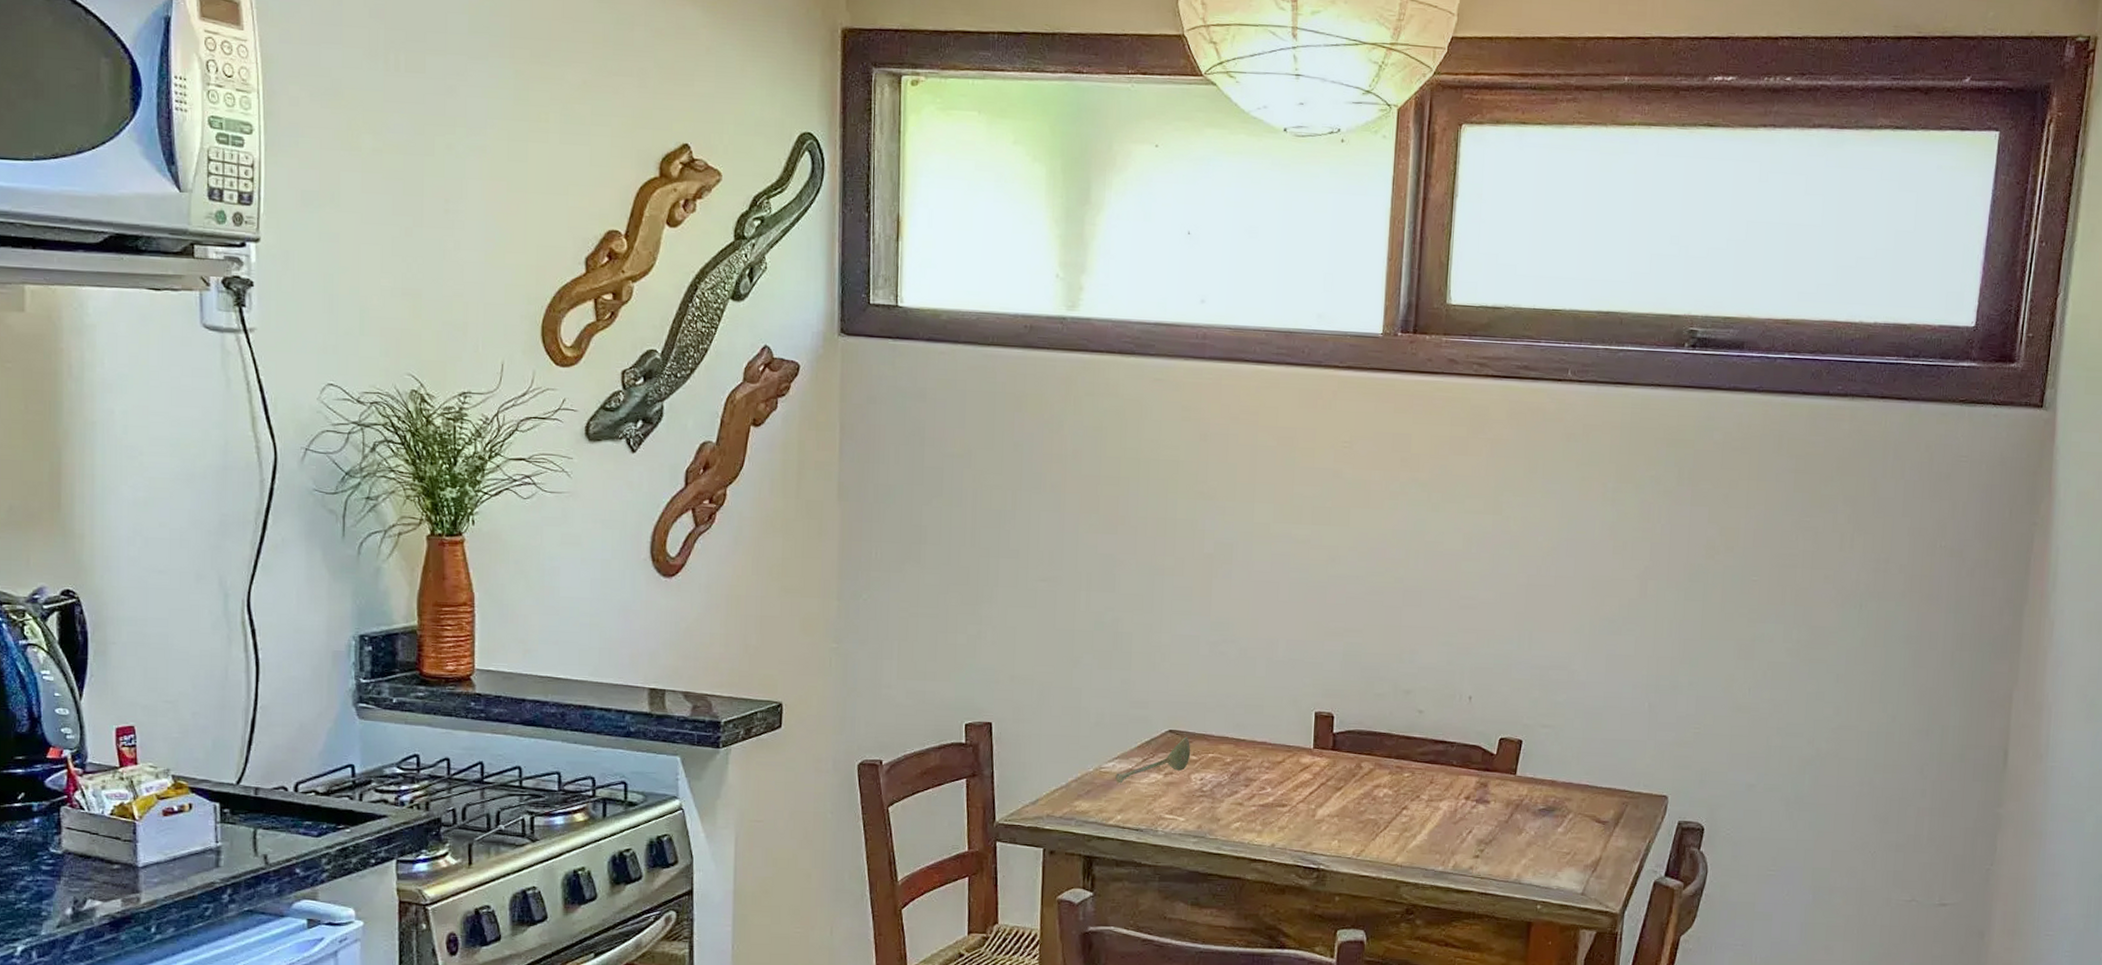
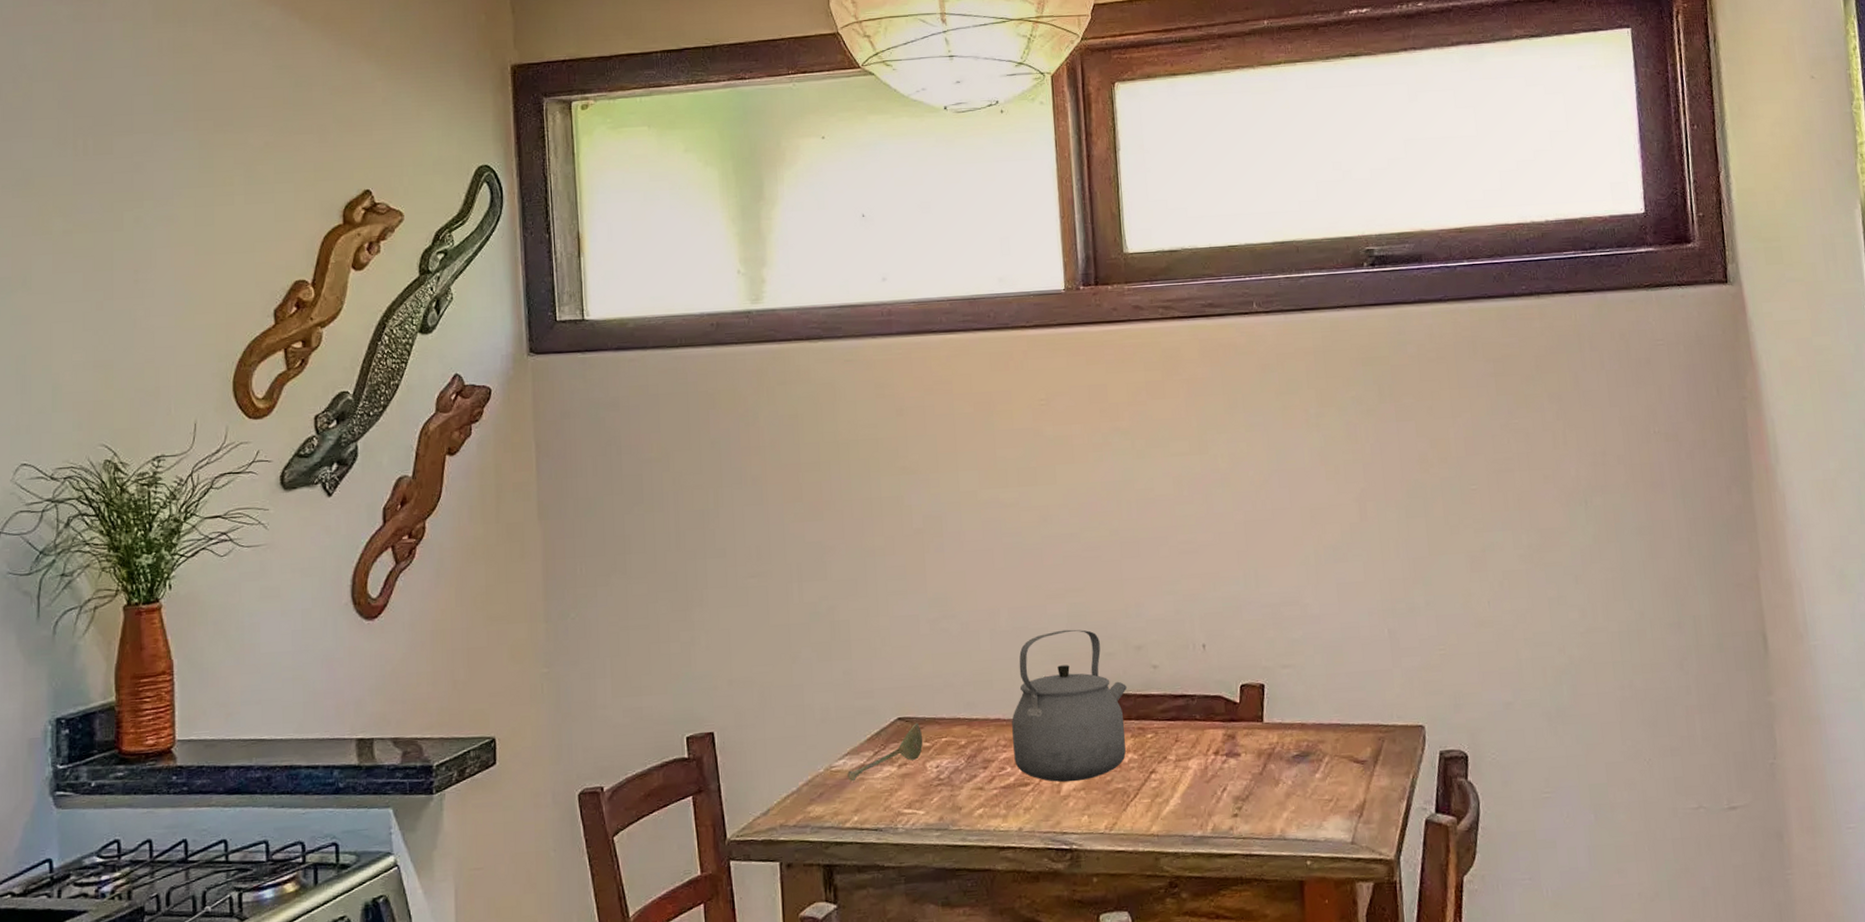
tea kettle: none [1275,666,1391,809] -> present [1012,629,1127,782]

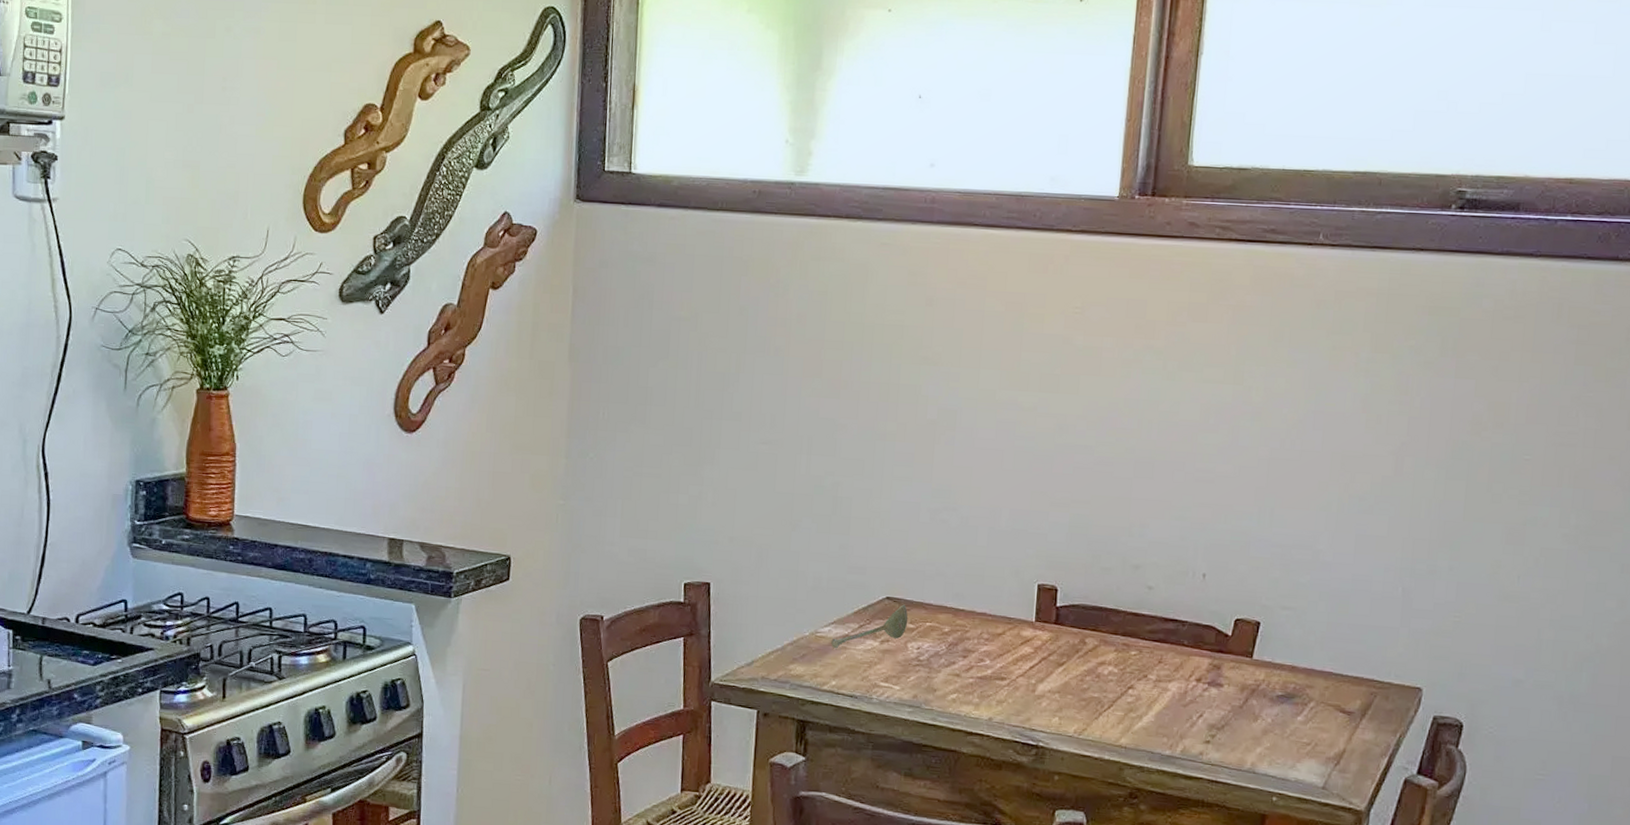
tea kettle: present [1012,629,1127,782] -> none [994,538,1118,684]

